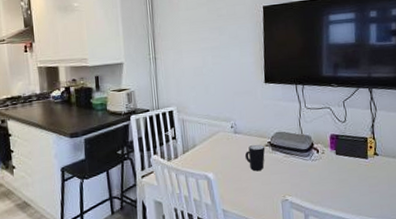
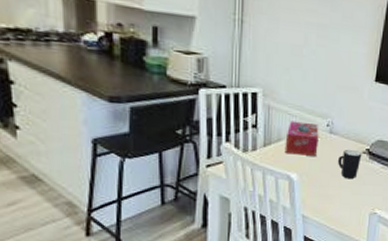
tissue box: none [199,127,227,157] -> present [284,121,319,156]

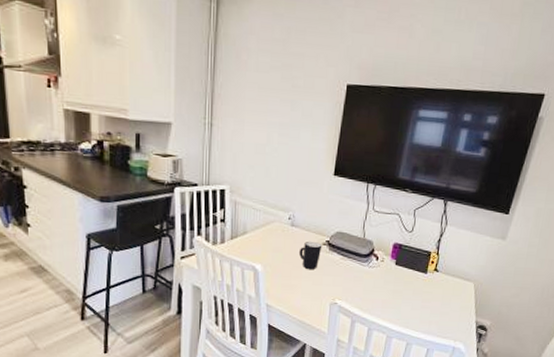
tissue box: present [284,121,319,156] -> none [250,215,281,248]

